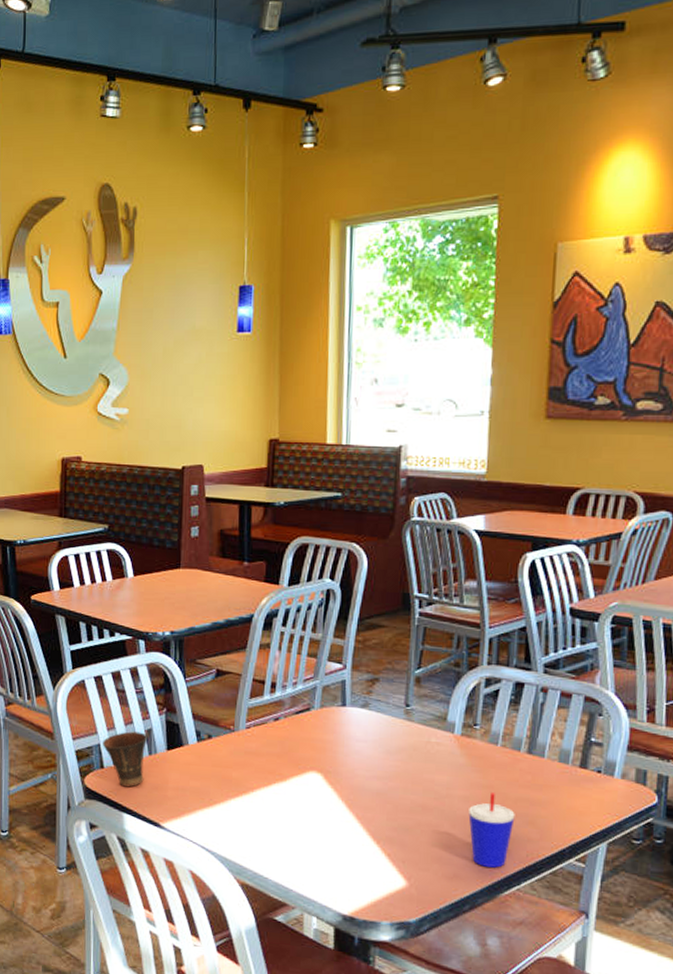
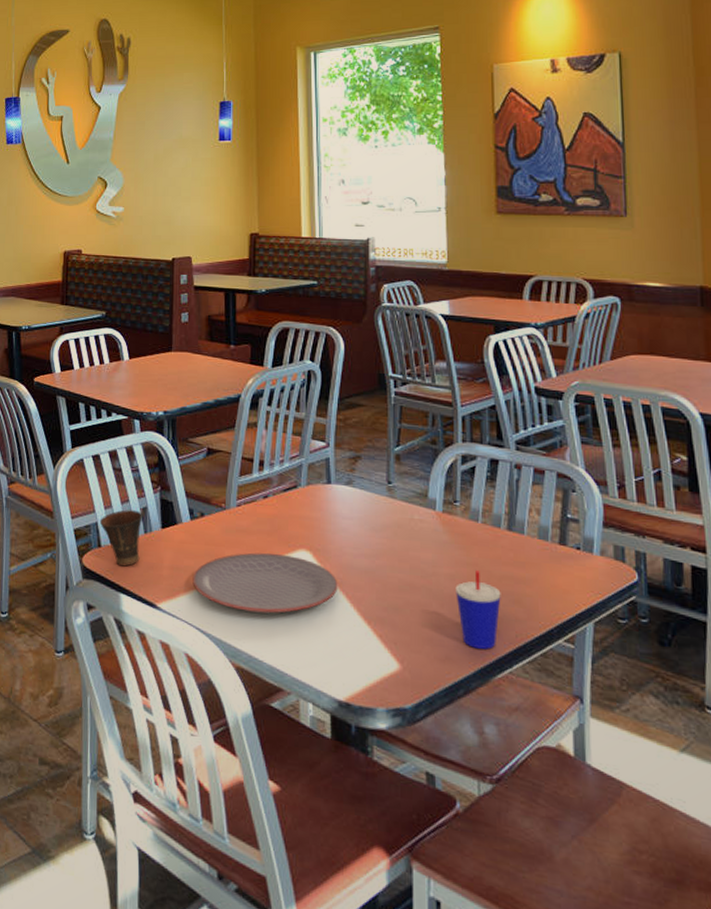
plate: none [198,774,348,834] -> present [192,552,338,614]

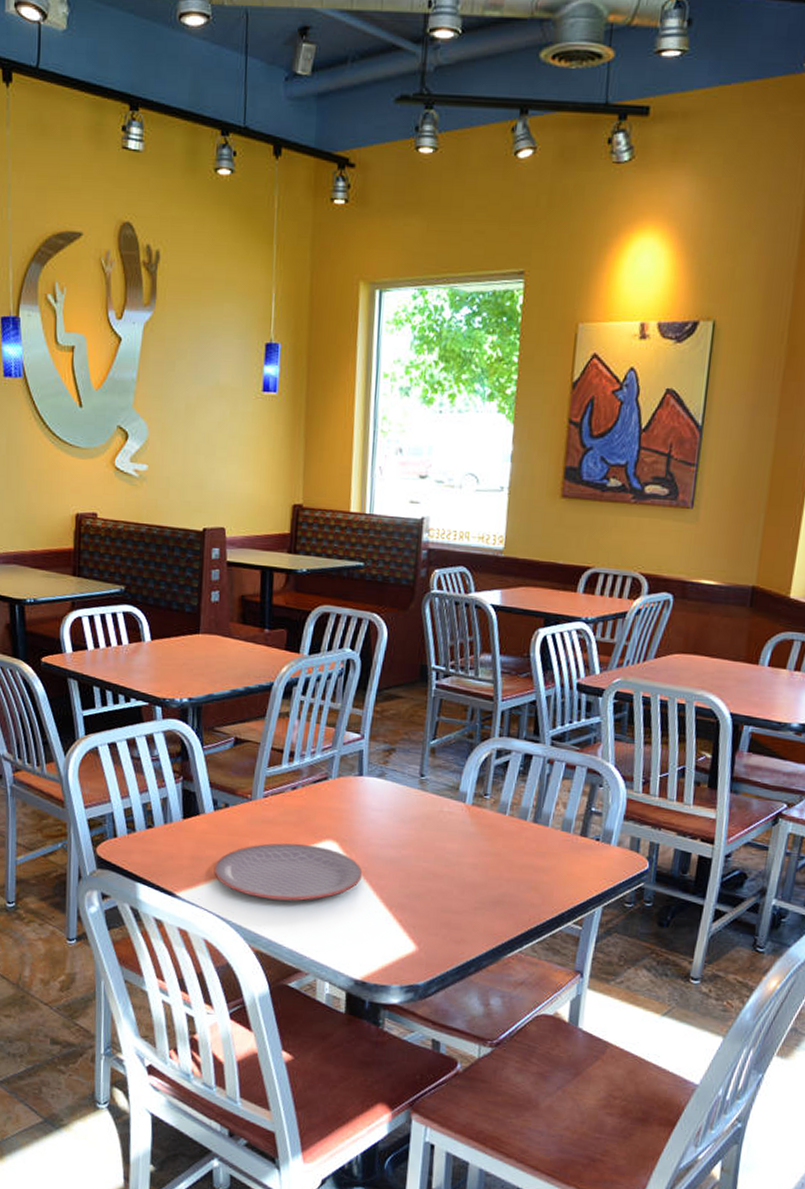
cup: present [99,509,143,567] -> none [115,799,164,857]
beverage cup: present [455,569,501,649] -> none [476,859,520,932]

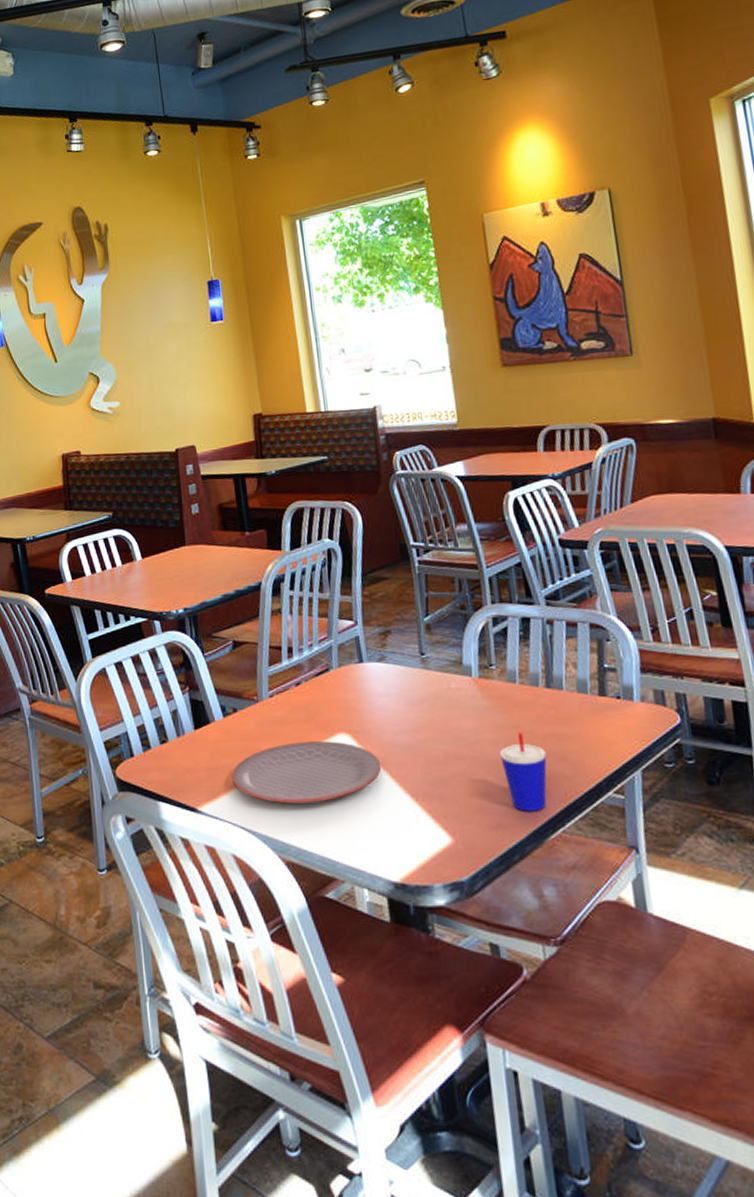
beverage cup: none [476,859,520,932] -> present [500,731,547,811]

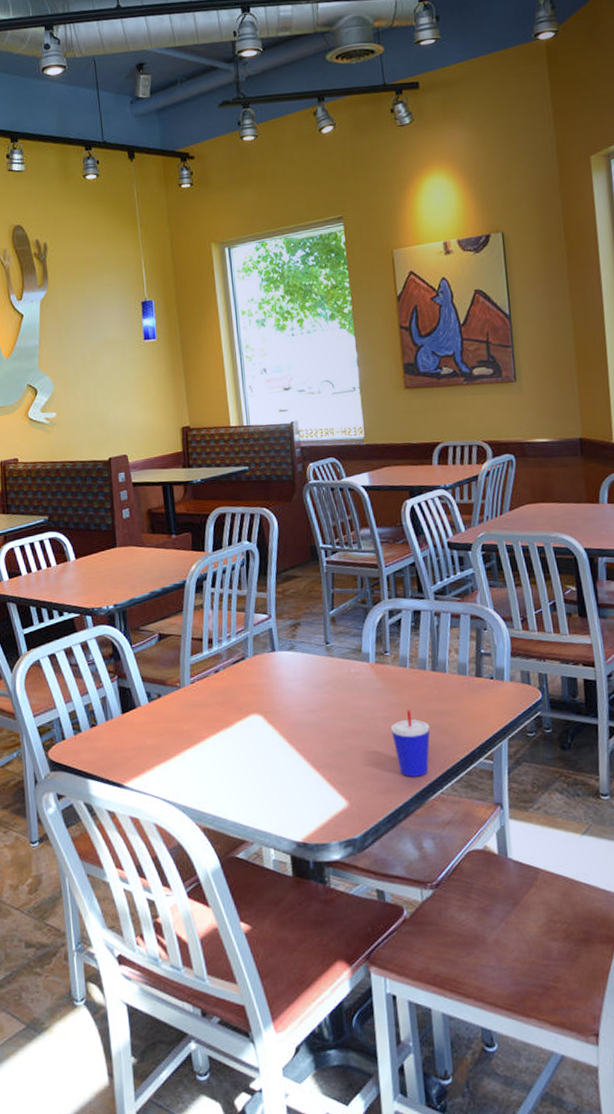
plate: present [231,741,382,804] -> none [155,721,289,777]

